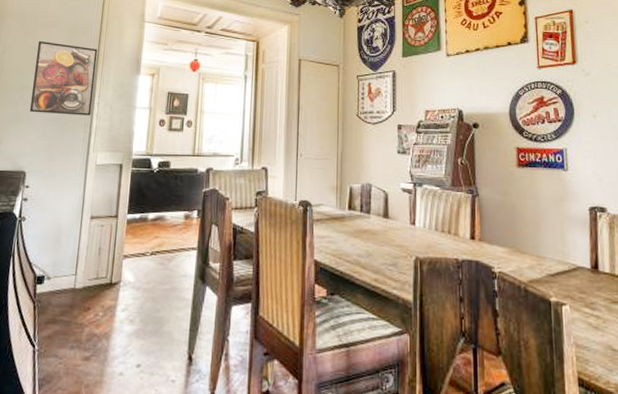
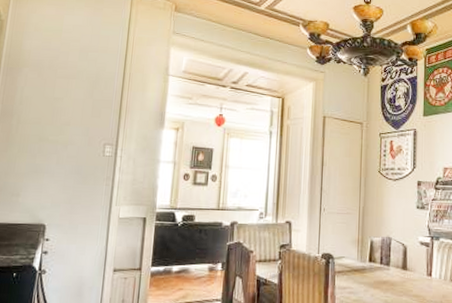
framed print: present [29,40,98,116] -> none [48,92,120,169]

